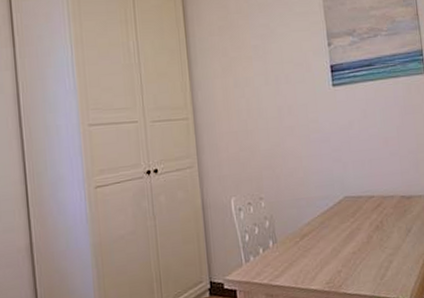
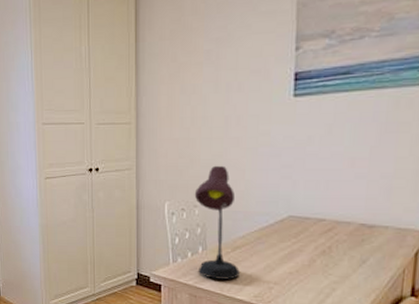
desk lamp: none [258,154,310,273] -> present [194,165,240,280]

